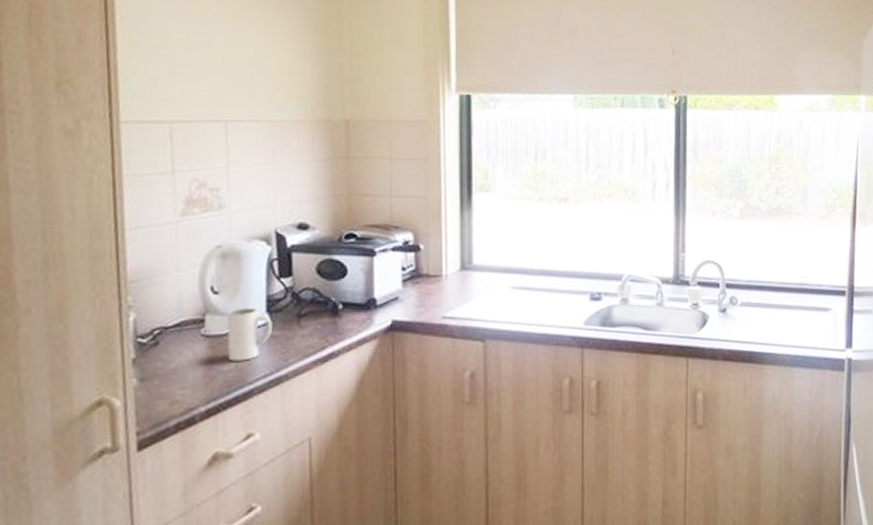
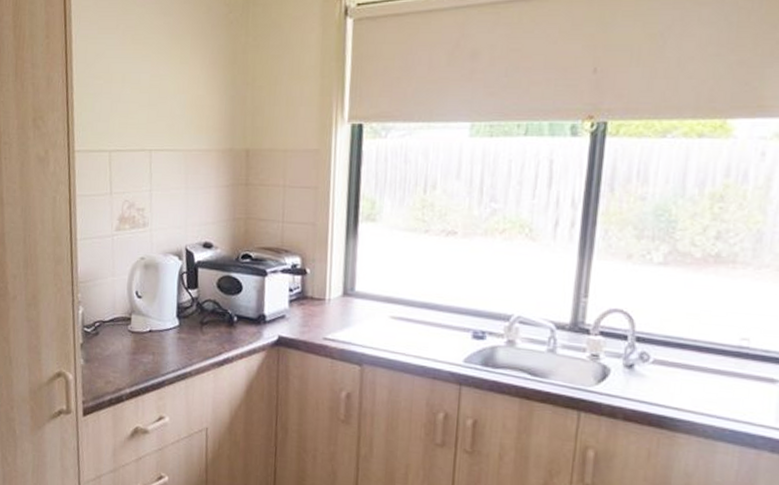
mug: present [226,307,272,361] -> none [147,311,181,356]

